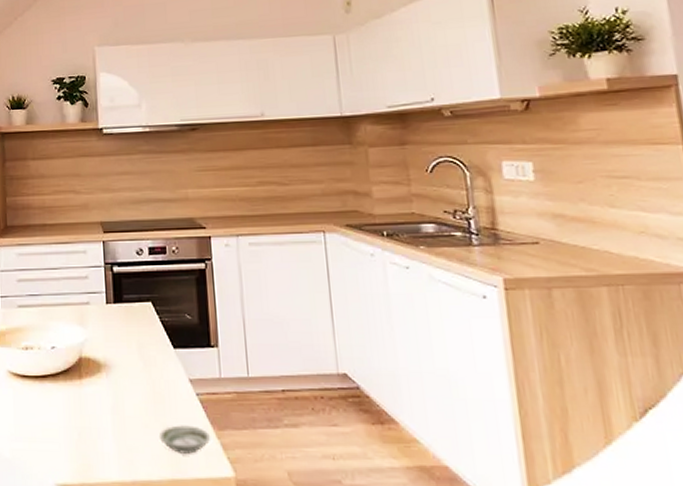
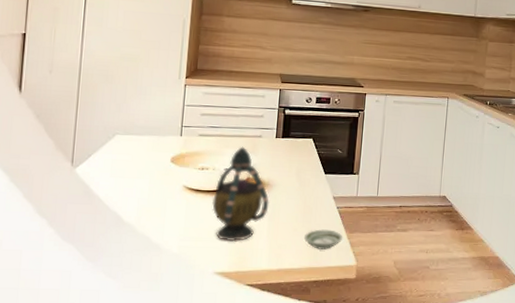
teapot: none [42,317,110,443] -> present [212,146,269,242]

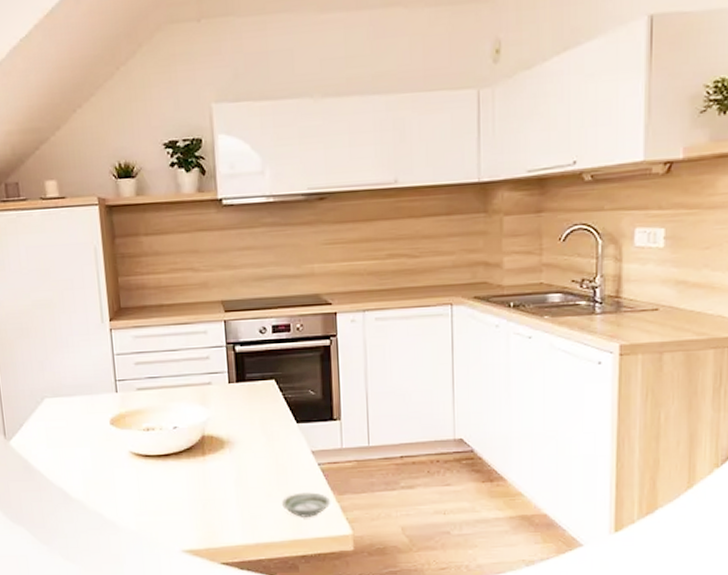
teapot: present [212,146,269,242] -> none [165,398,233,514]

